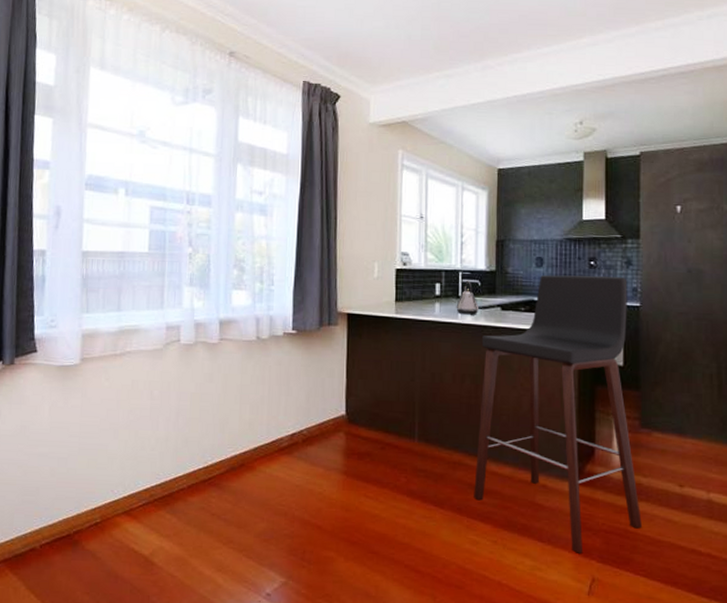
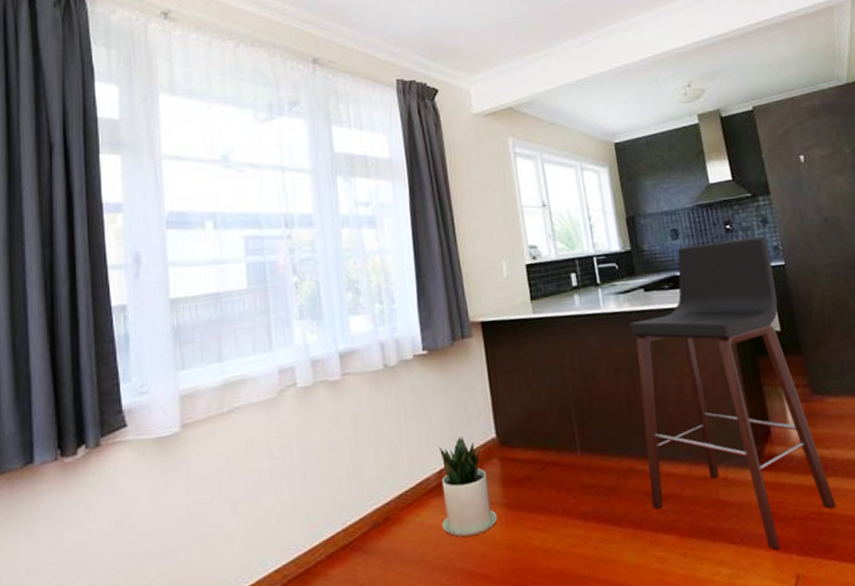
planter: none [287,409,336,493] -> present [438,436,498,537]
kettle: present [456,280,478,315] -> none [596,265,621,304]

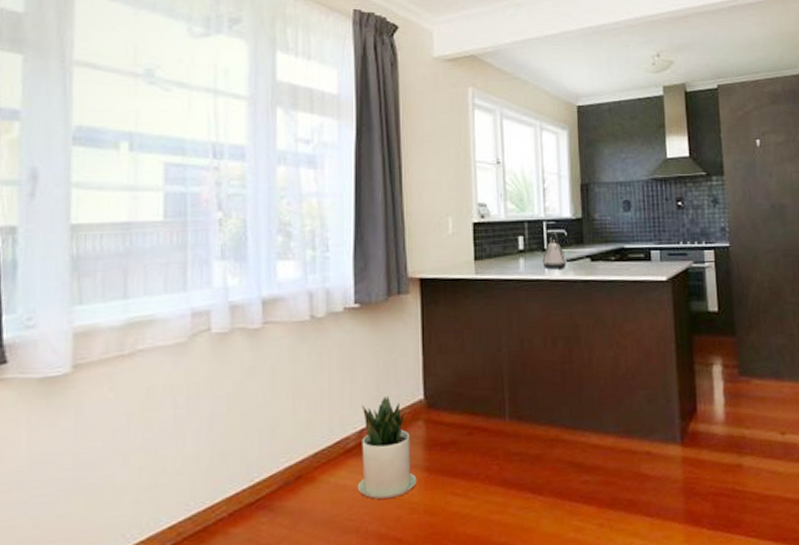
kettle: none [596,265,621,304] -> present [542,230,566,270]
bar stool: present [629,237,836,550] -> none [572,217,749,523]

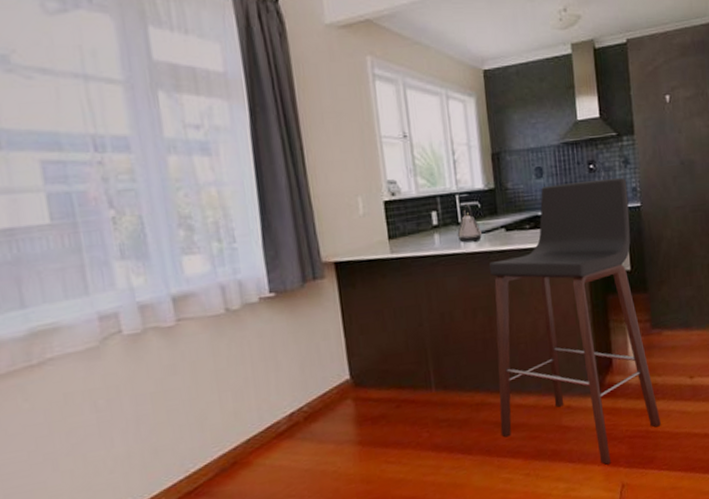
planter: present [357,396,417,500] -> none [288,379,351,475]
bar stool: none [572,217,749,523] -> present [488,178,661,465]

